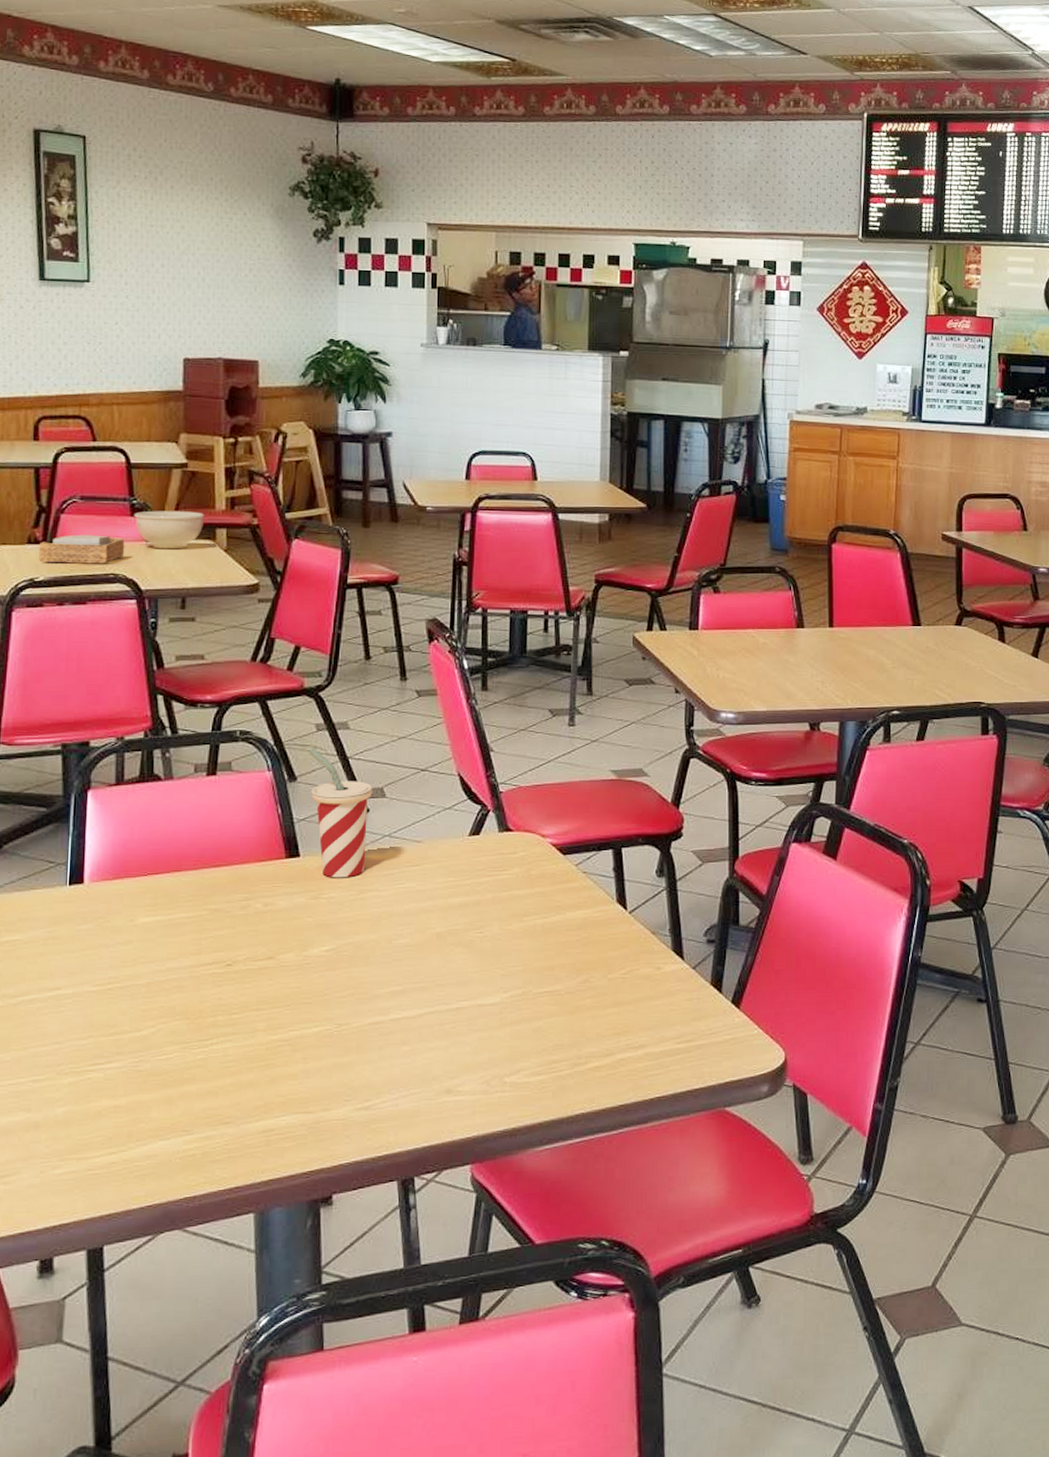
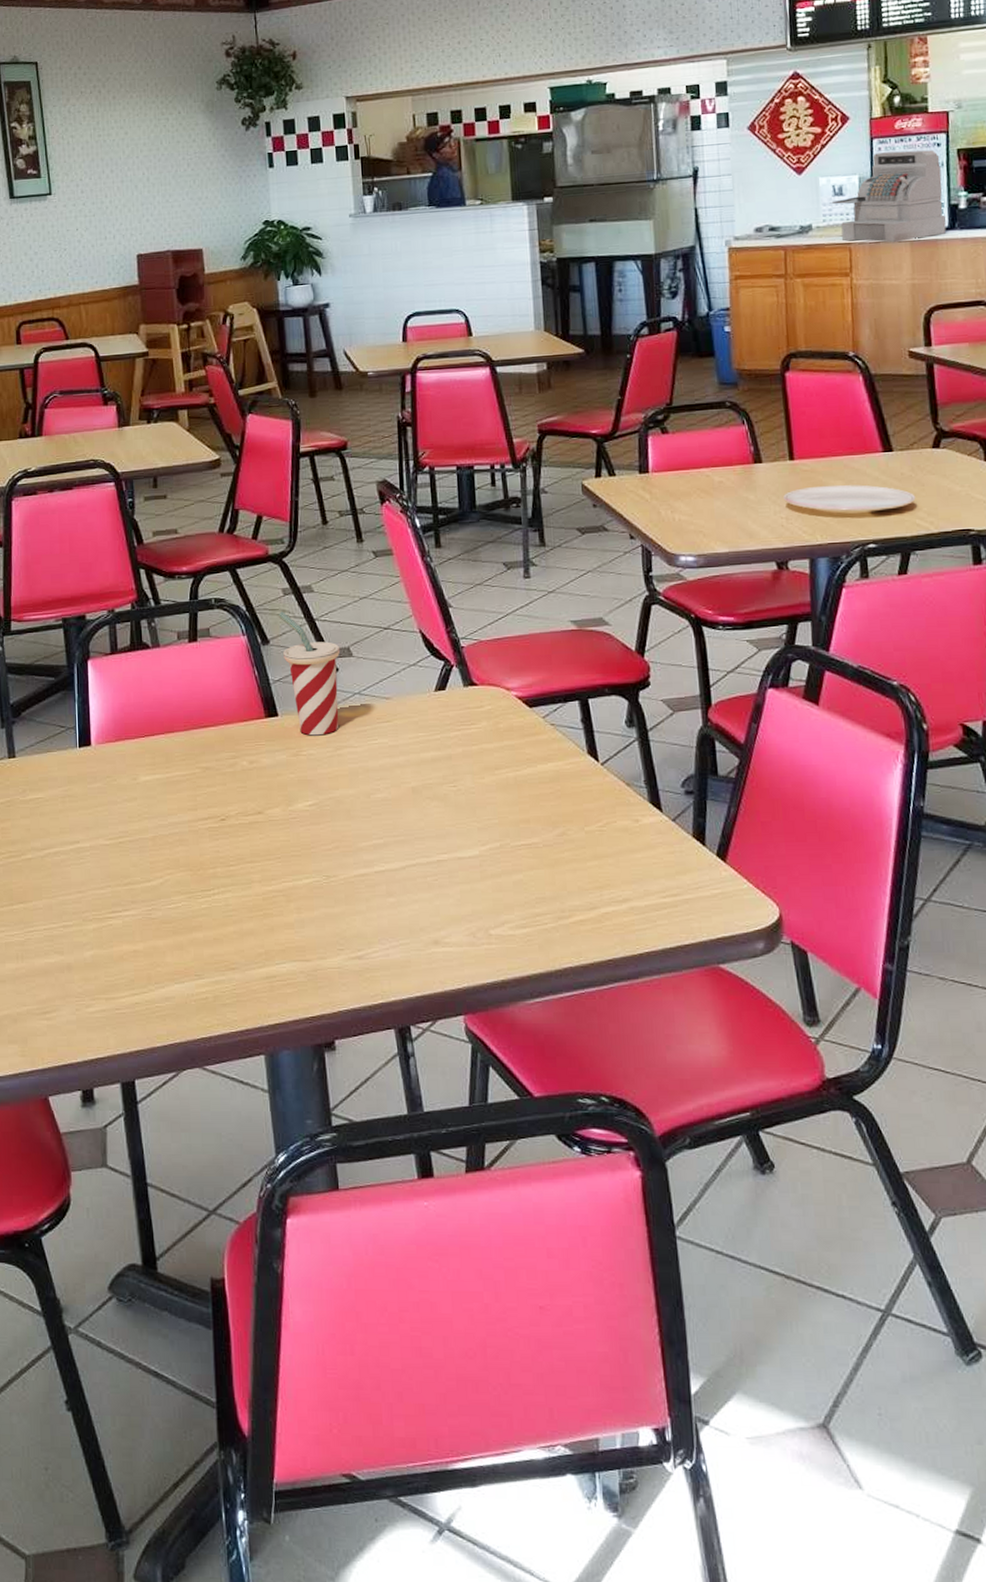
napkin holder: present [39,534,125,564] -> none [29,425,101,455]
soup bowl: present [133,510,205,550] -> none [106,396,167,434]
plate: none [821,653,937,681] -> present [783,484,916,514]
cash register: none [884,348,983,432] -> present [830,149,946,243]

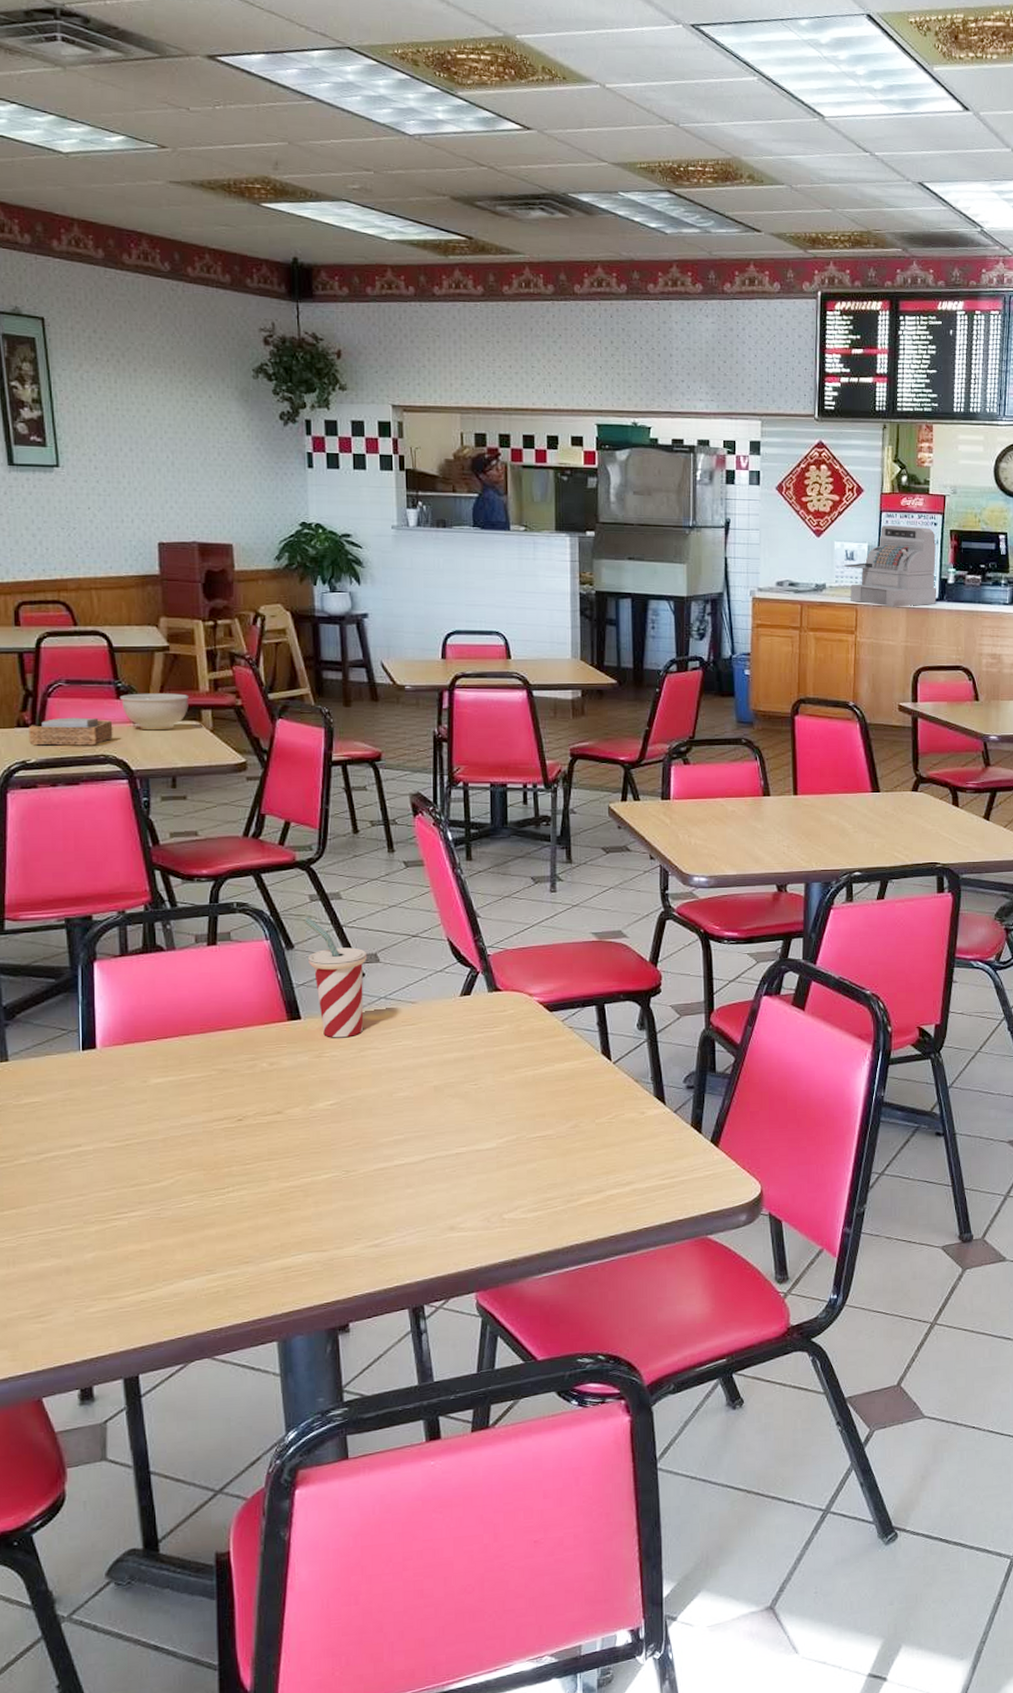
napkin holder: none [29,425,101,455] -> present [29,717,113,746]
soup bowl: none [106,396,167,434] -> present [119,693,190,731]
plate: present [783,484,916,514] -> none [786,819,895,845]

